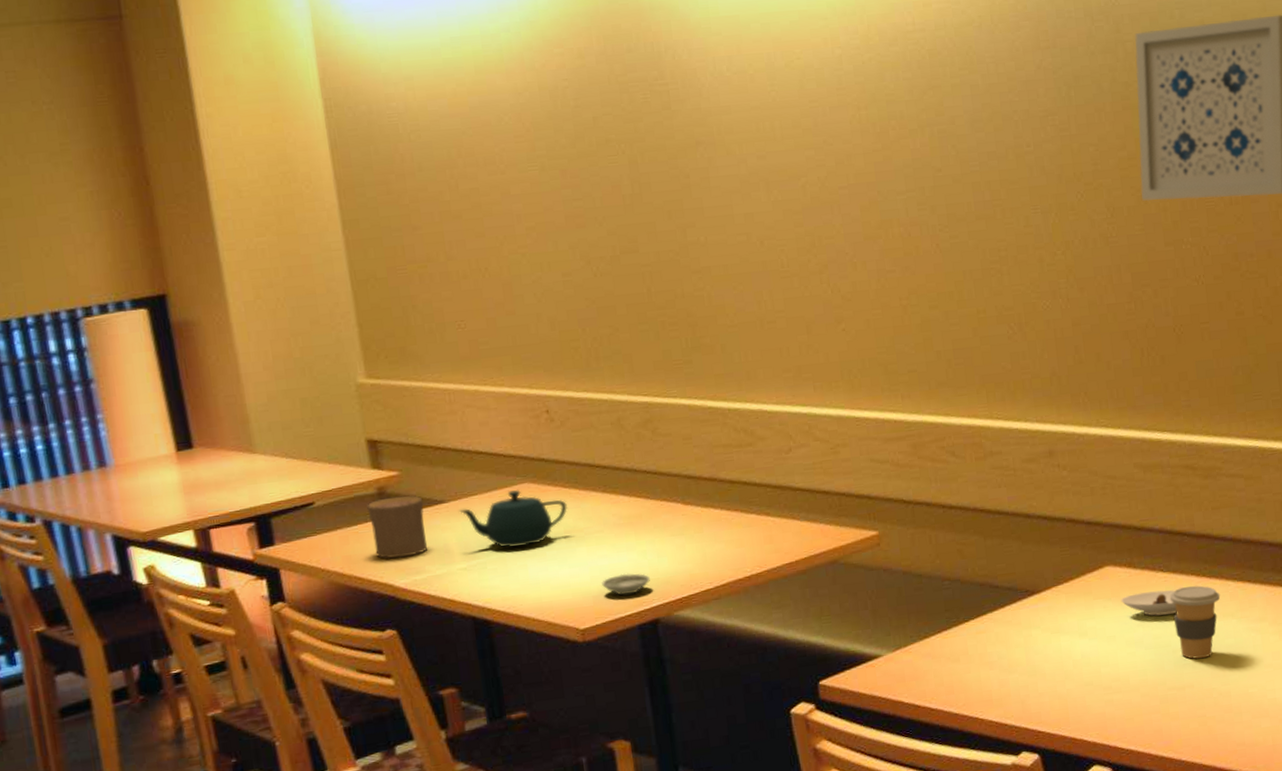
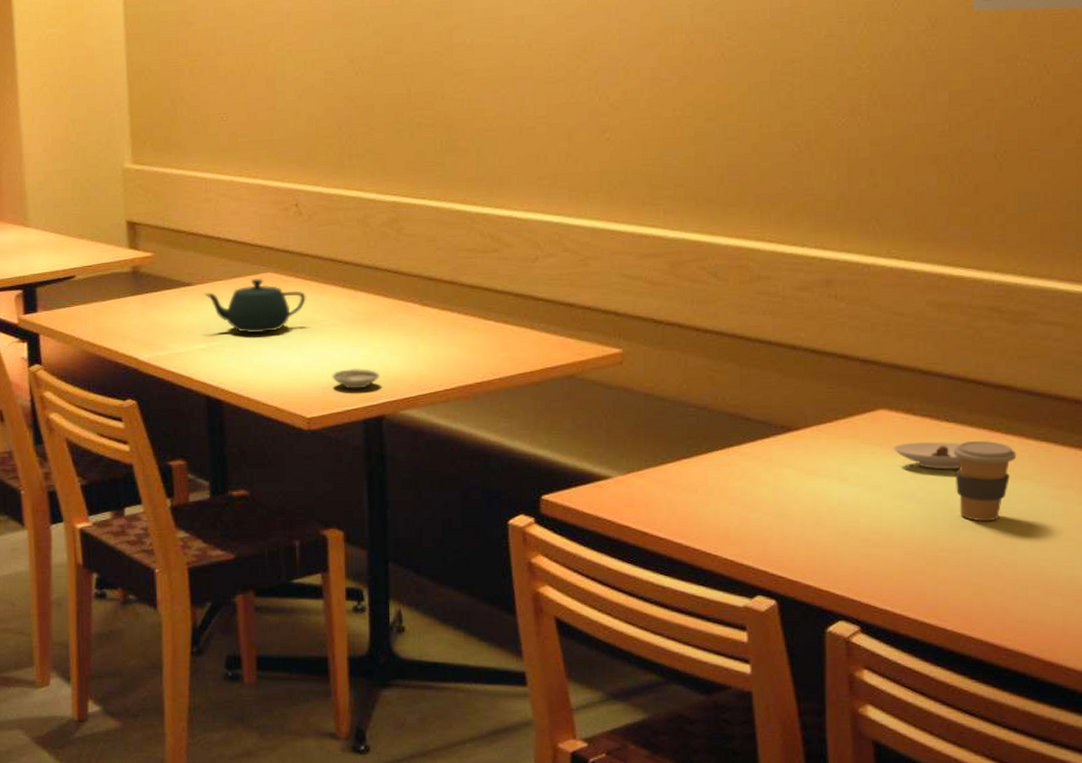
cup: present [367,495,428,559] -> none [121,276,172,334]

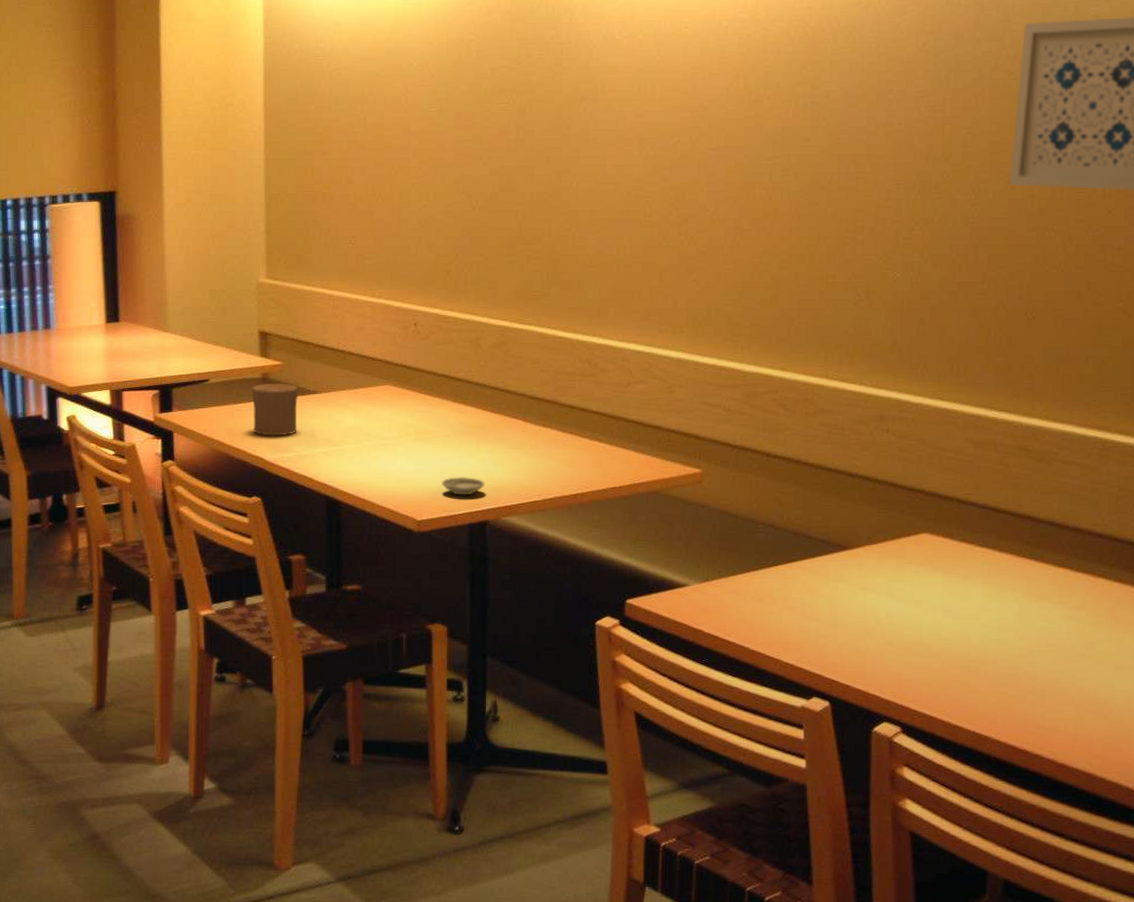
cup: none [121,276,172,334] -> present [251,383,299,436]
teapot: present [204,278,306,333] -> none [328,389,421,441]
saucer: present [893,442,960,469] -> none [933,564,991,589]
coffee cup: present [953,441,1017,521] -> none [985,565,1039,636]

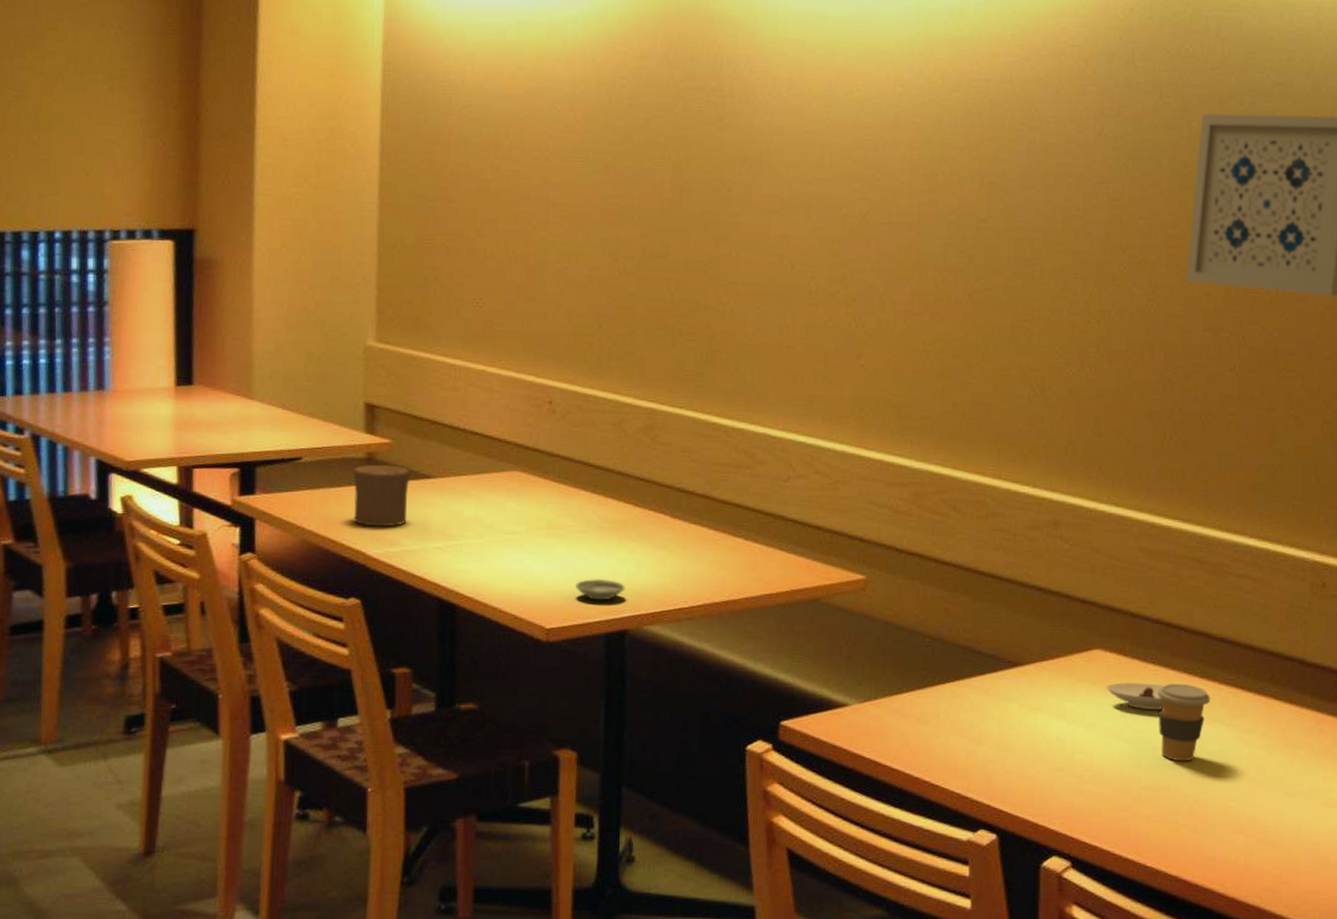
saucer: none [933,564,991,589] -> present [1106,682,1164,710]
coffee cup: none [985,565,1039,636] -> present [1157,684,1211,761]

